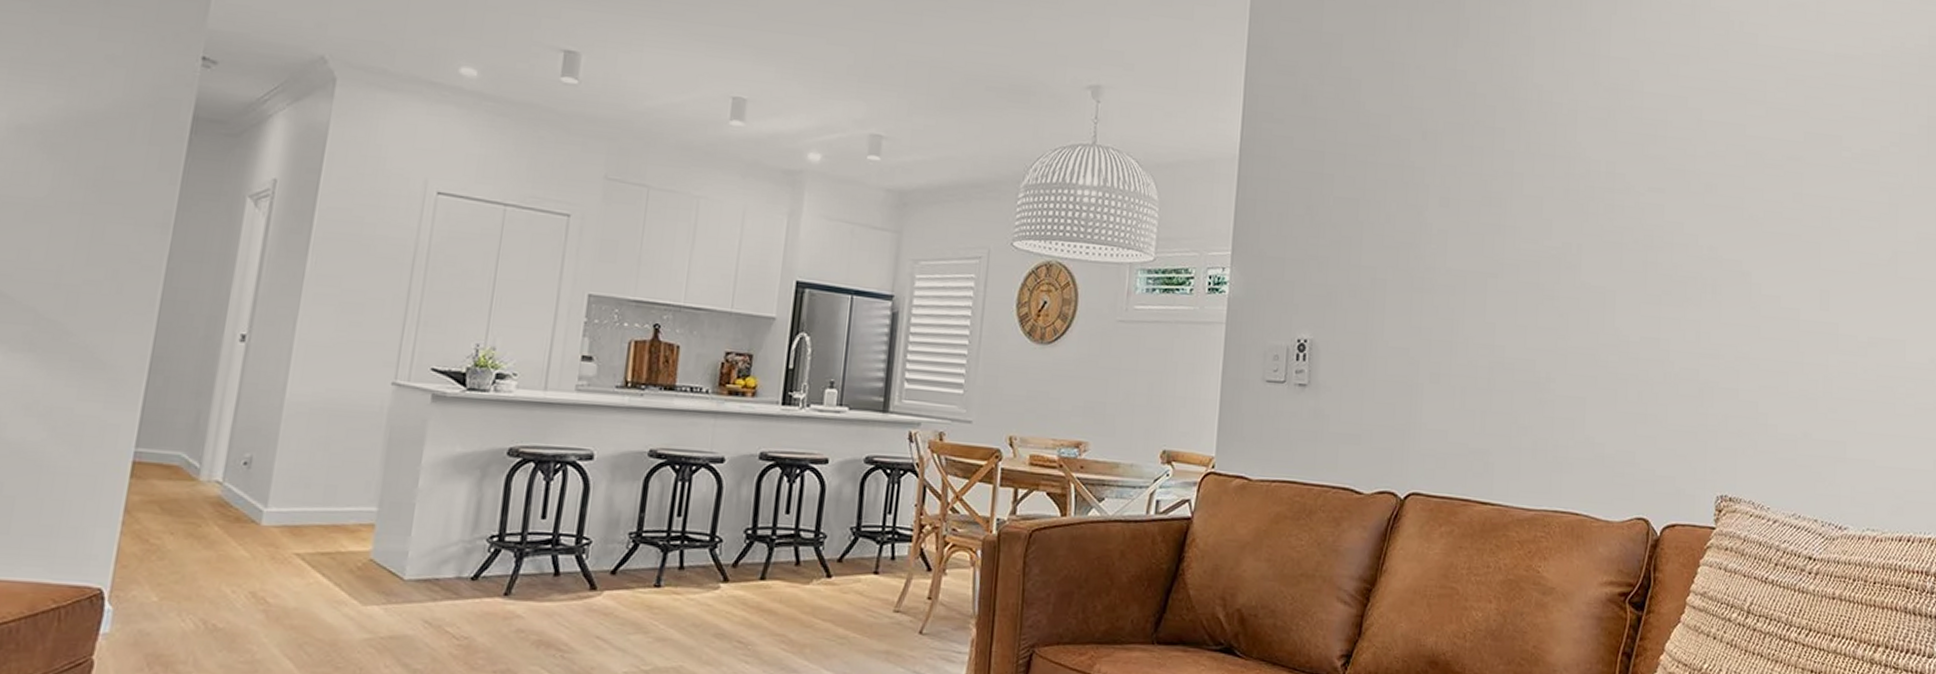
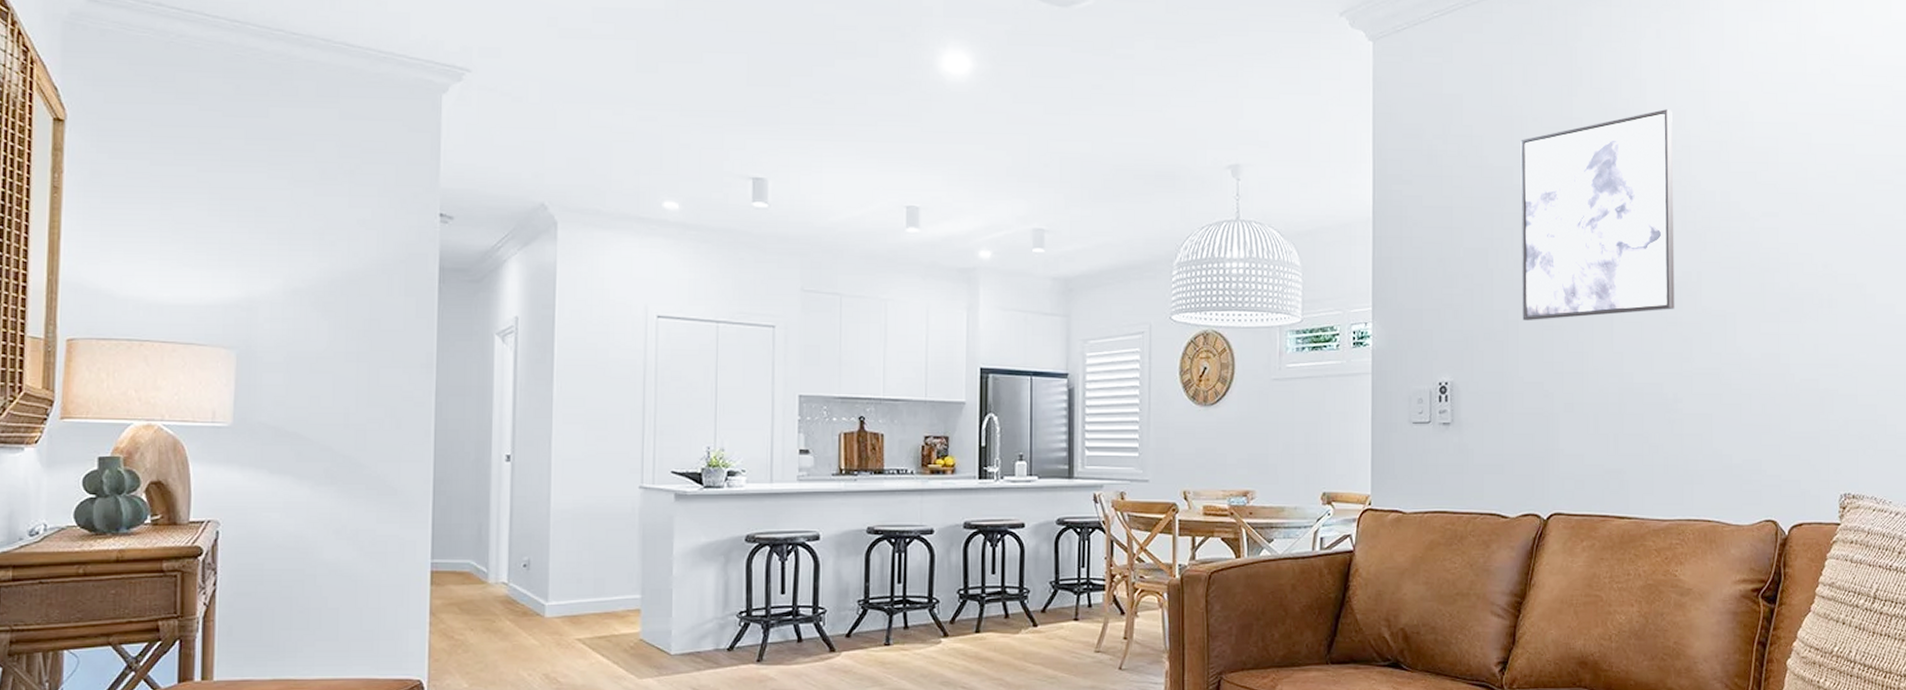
wall art: none [1391,70,1560,282] -> present [1520,109,1675,320]

